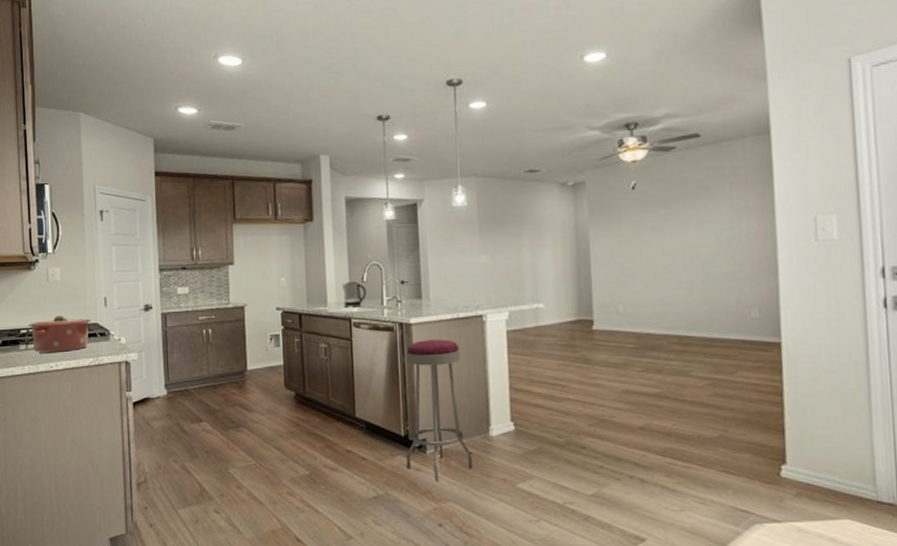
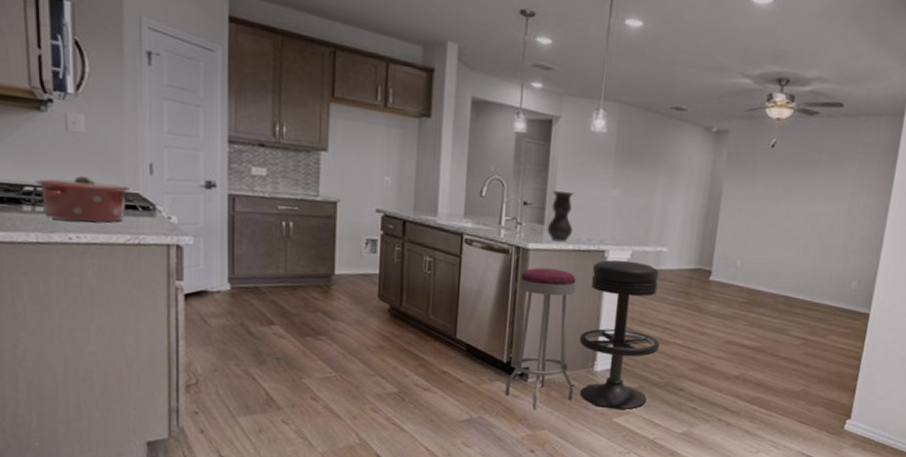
kettle: present [342,281,367,308] -> none [456,193,484,223]
vase: none [425,266,450,313] -> present [547,191,574,242]
bar stool: none [471,321,553,475] -> present [579,259,660,410]

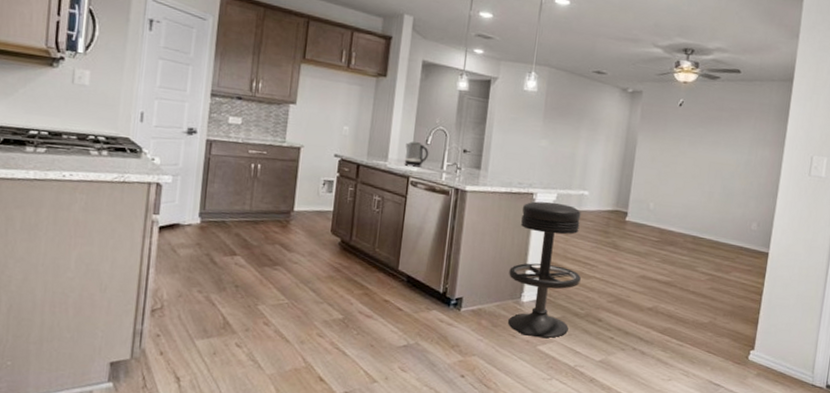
casserole: present [35,175,130,223] -> none [40,121,121,163]
kettle: none [456,193,484,223] -> present [404,141,429,167]
bar stool: present [505,267,577,410] -> none [440,207,508,338]
vase: present [547,191,574,242] -> none [483,141,508,185]

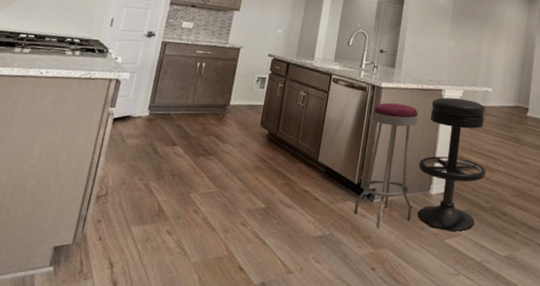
kettle: present [404,141,429,167] -> none [328,43,350,66]
bar stool: none [440,207,508,338] -> present [354,102,419,229]

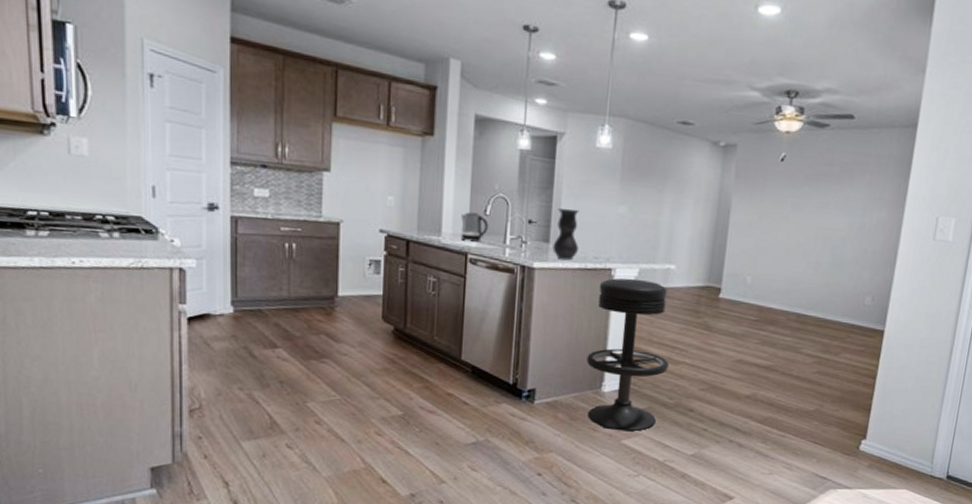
kettle: none [328,43,350,66] -> present [460,212,489,242]
bar stool: present [354,102,419,229] -> none [511,286,583,433]
vase: none [397,42,419,82] -> present [552,209,579,261]

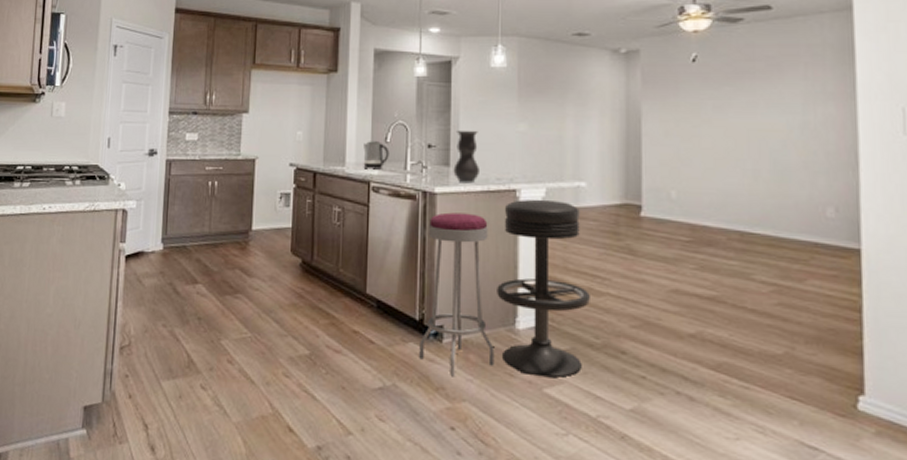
bar stool: none [511,286,583,433] -> present [419,212,495,377]

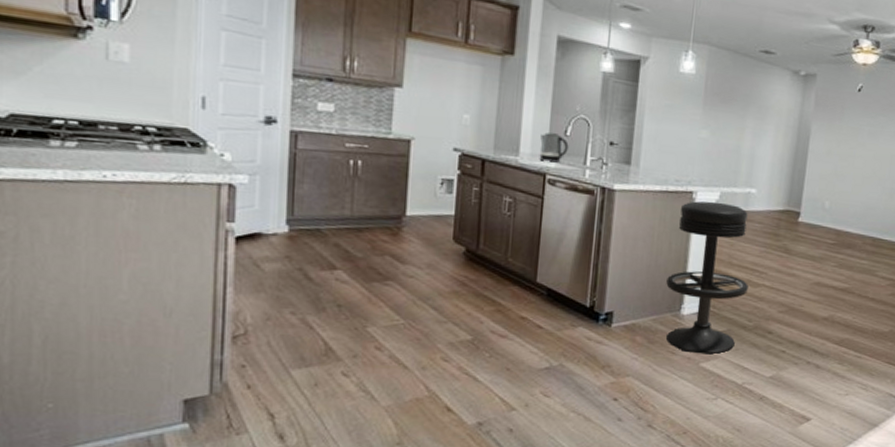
bar stool: present [419,212,495,377] -> none [587,208,664,356]
vase: present [453,131,481,184] -> none [634,131,662,183]

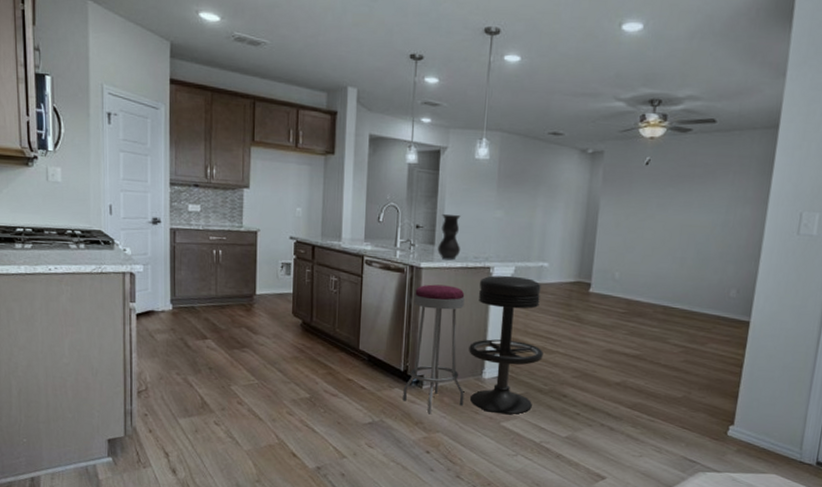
kettle: present [539,132,569,163] -> none [358,220,382,246]
bar stool: none [587,208,664,356] -> present [403,284,465,415]
vase: none [634,131,662,183] -> present [437,214,461,261]

